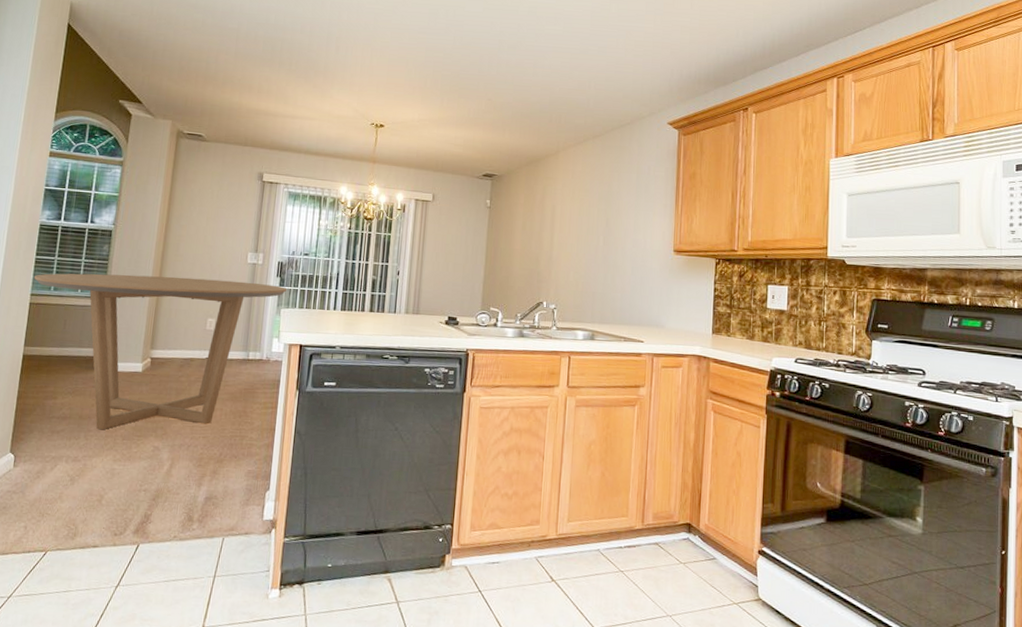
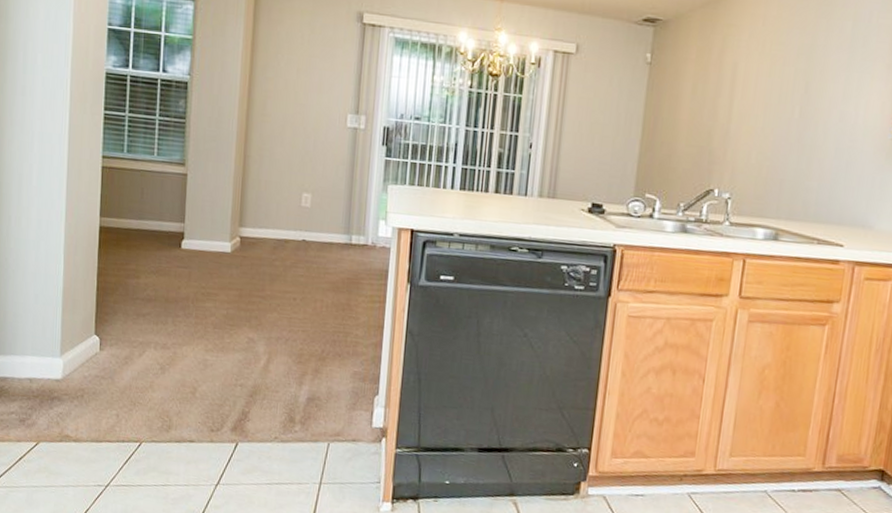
dining table: present [34,273,286,430] -> none [105,132,394,317]

